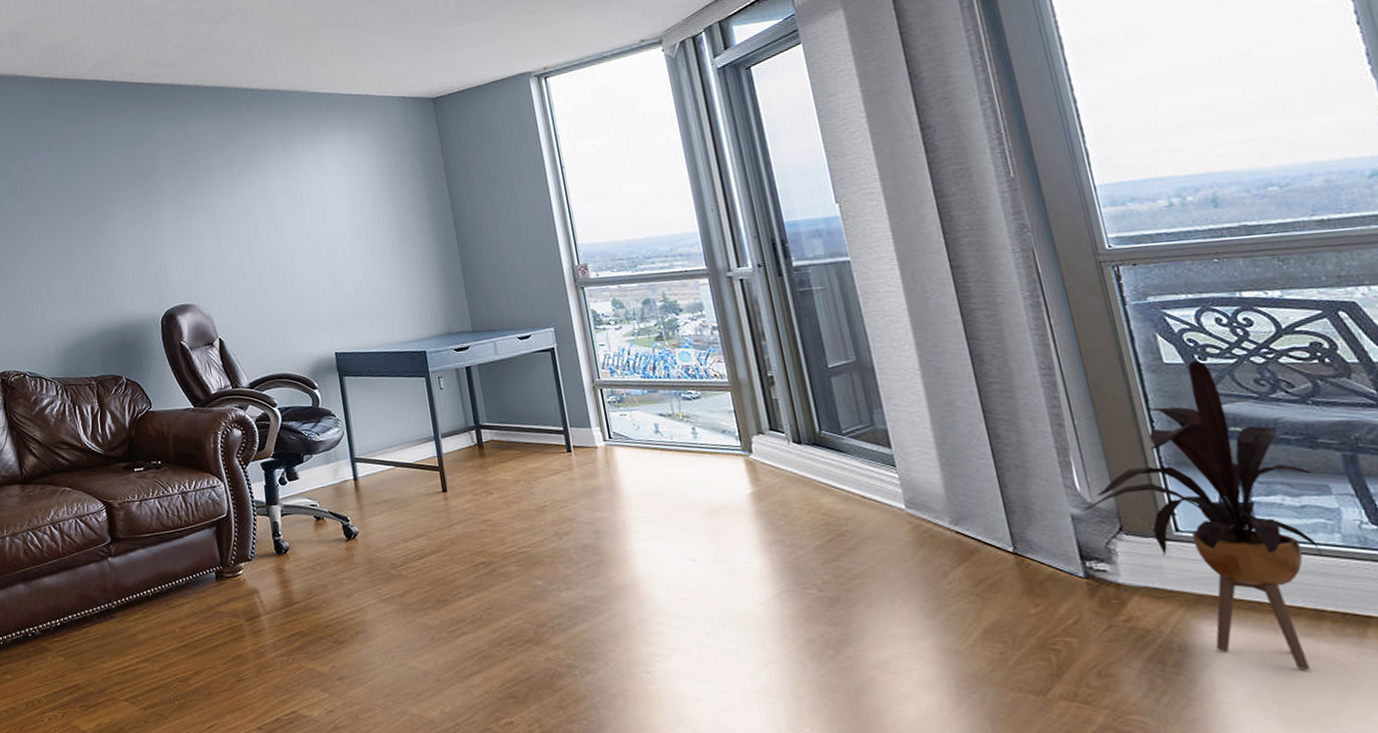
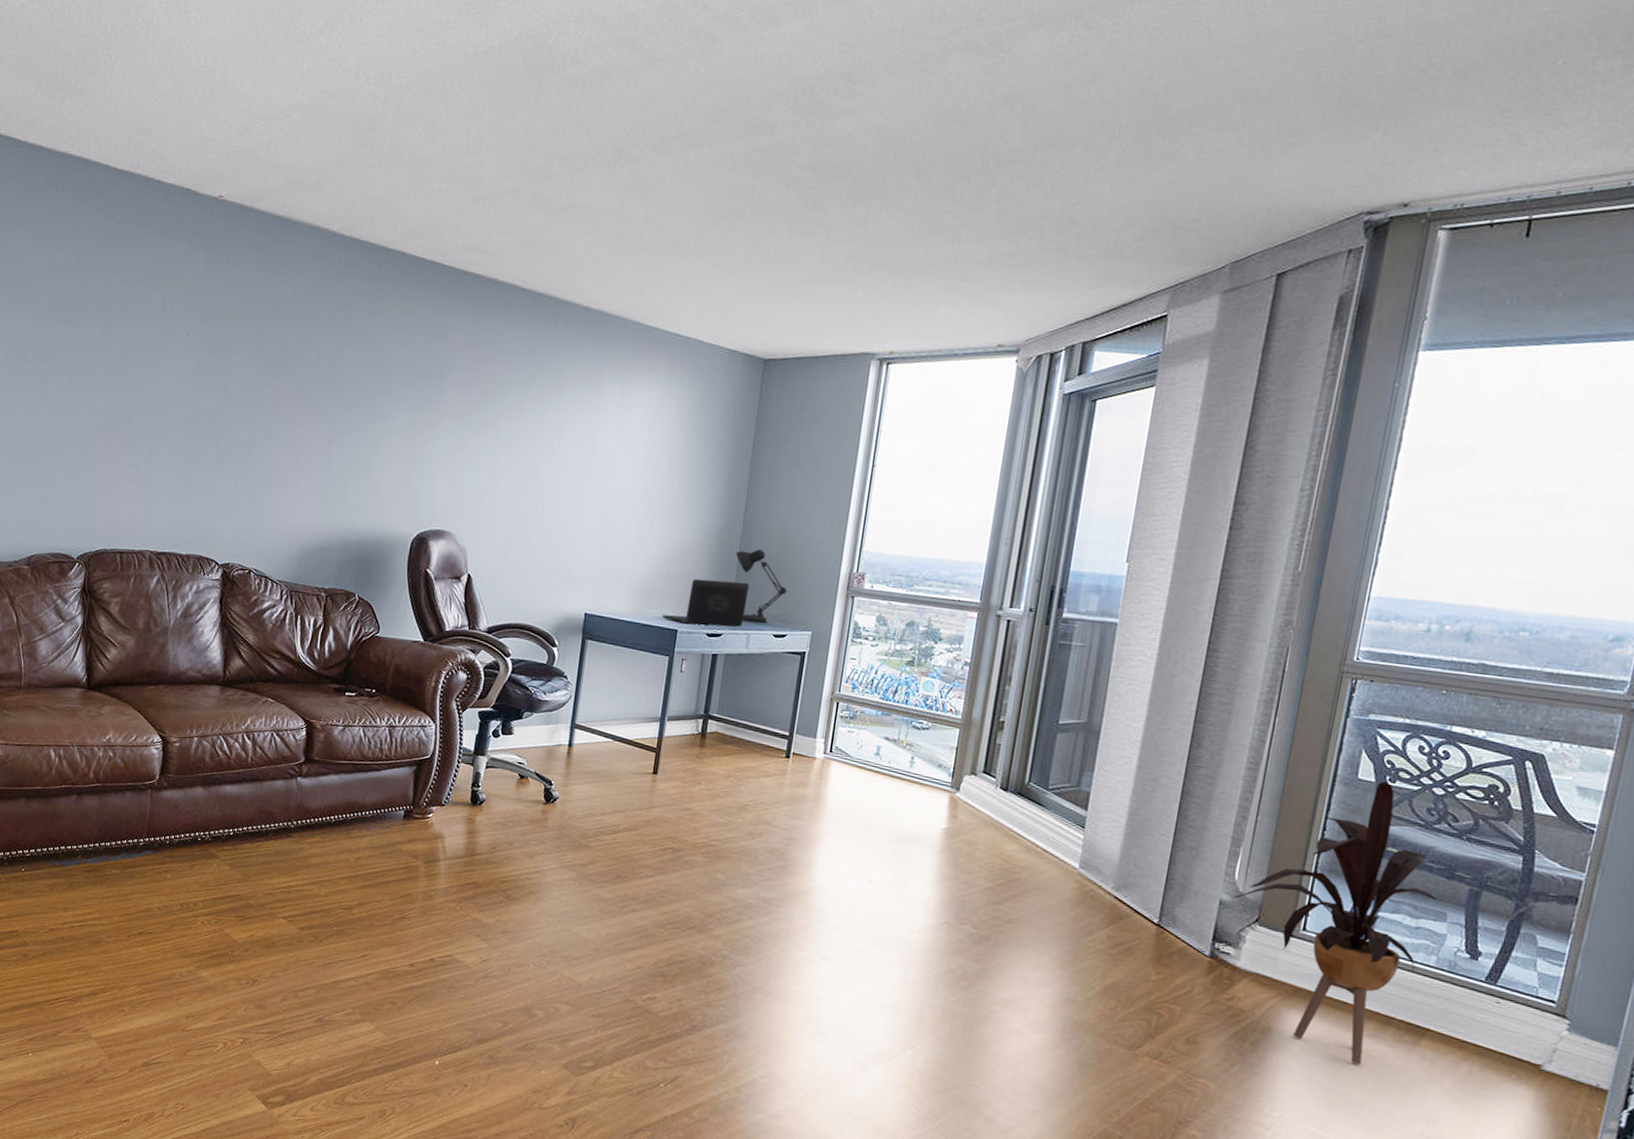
laptop: none [408,294,486,344] -> present [663,578,750,627]
desk lamp: none [458,262,518,332] -> present [735,549,787,625]

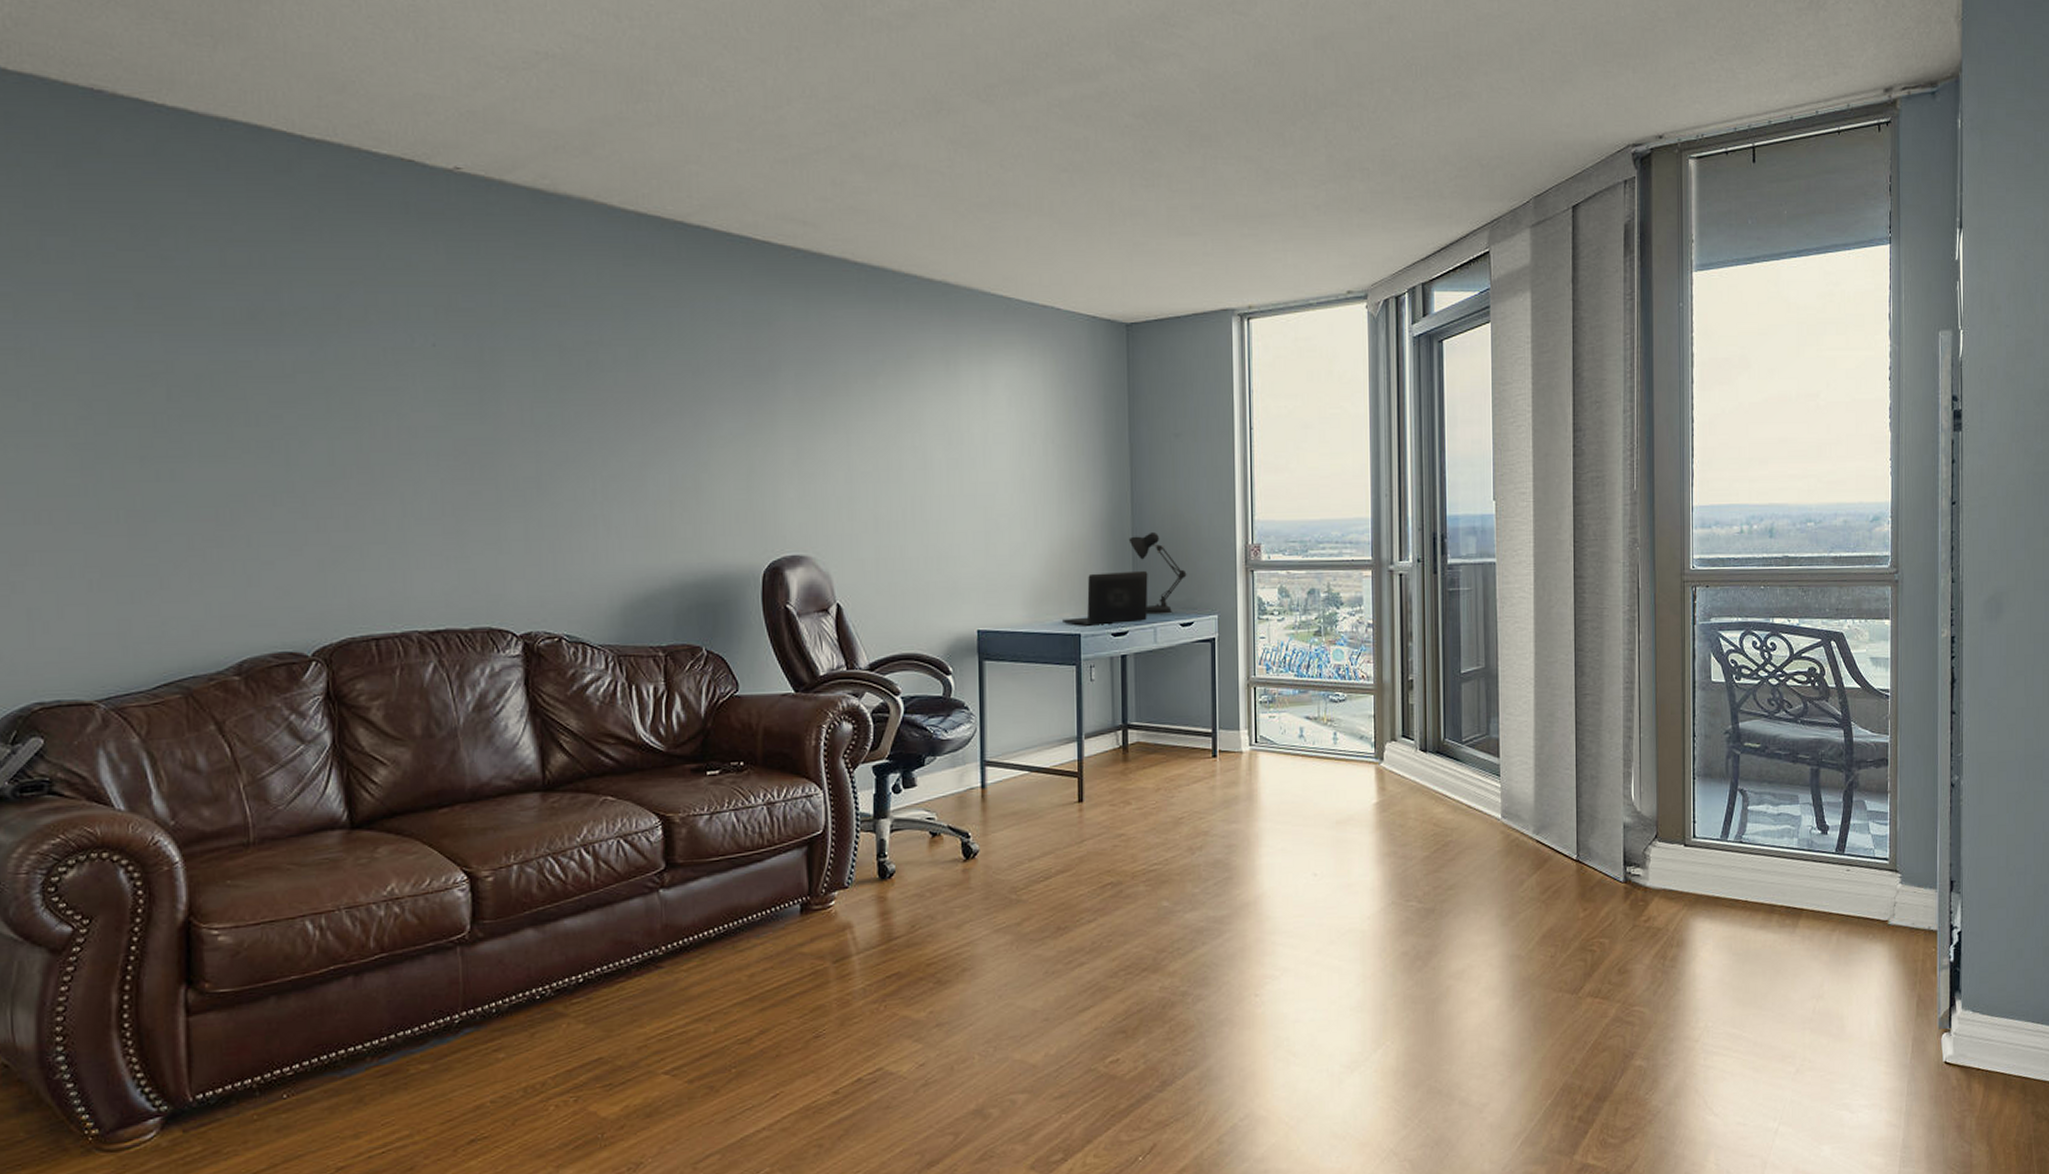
house plant: present [1233,781,1437,1065] -> none [1634,680,1789,958]

